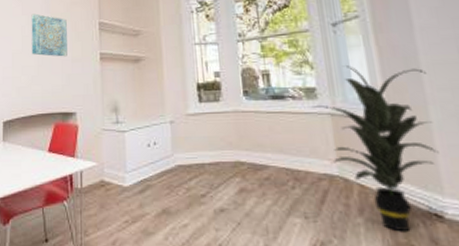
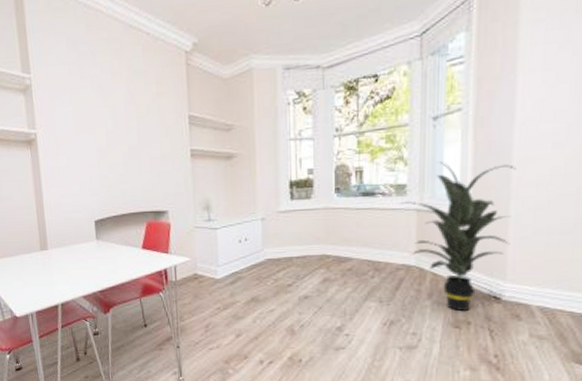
wall art: present [31,13,67,57] -> none [114,105,156,154]

